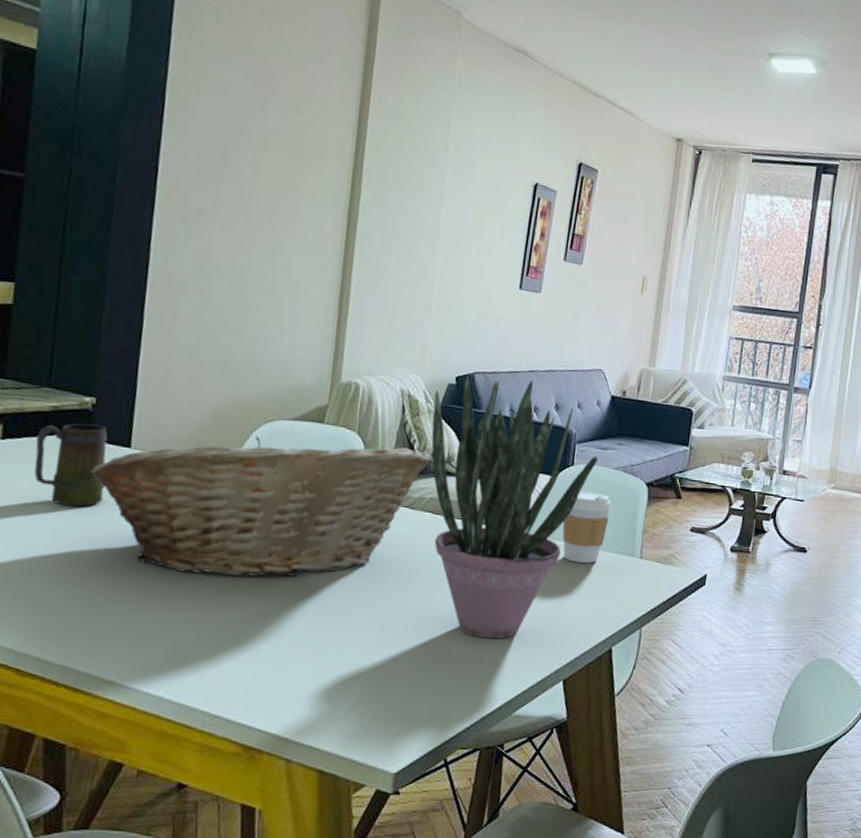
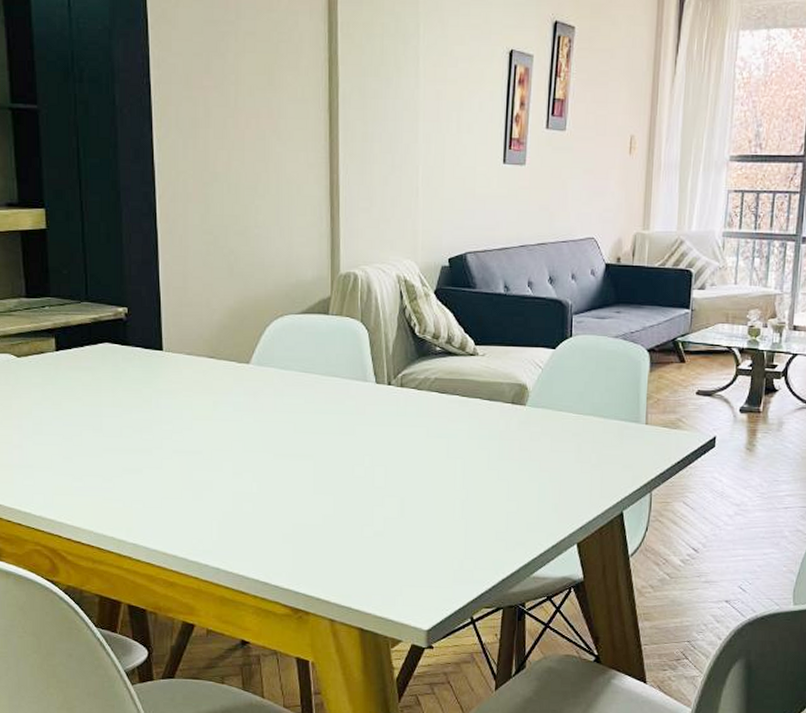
mug: present [34,423,108,507] -> none [84,332,146,407]
fruit basket: present [91,435,430,577] -> none [133,331,431,461]
potted plant: present [431,375,598,639] -> none [429,255,596,508]
coffee cup: present [562,491,612,564] -> none [565,362,614,432]

